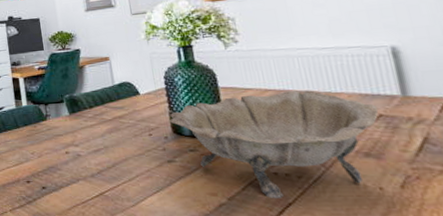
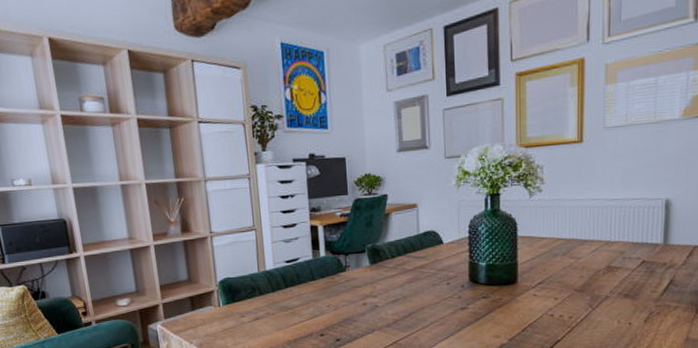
decorative bowl: present [170,90,379,199] -> none [468,239,643,338]

